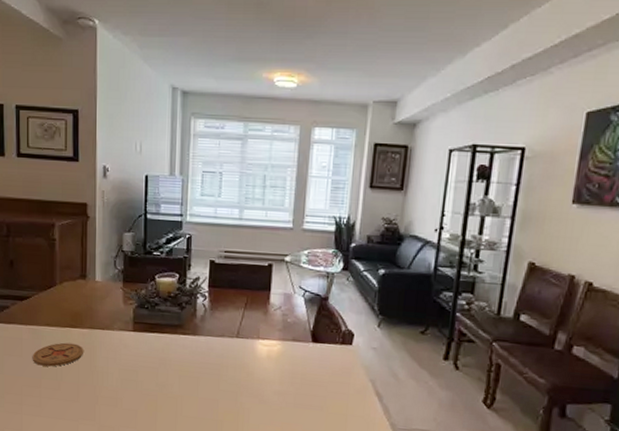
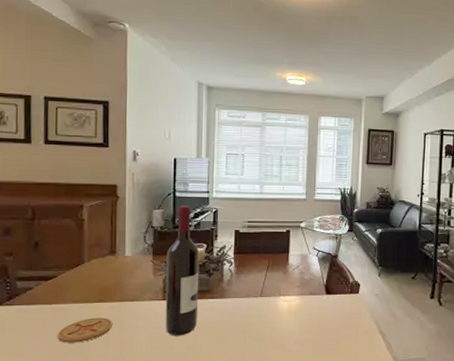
wine bottle: none [135,229,172,372] -> present [165,205,200,336]

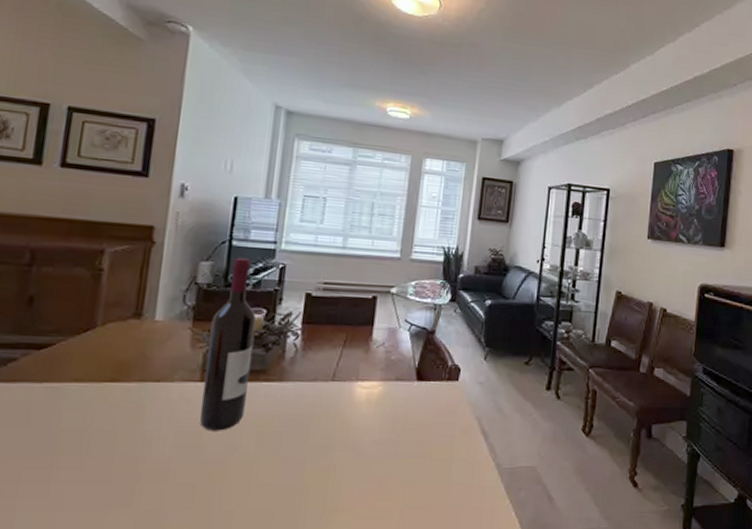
coaster: present [57,317,112,343] -> none [43,402,126,437]

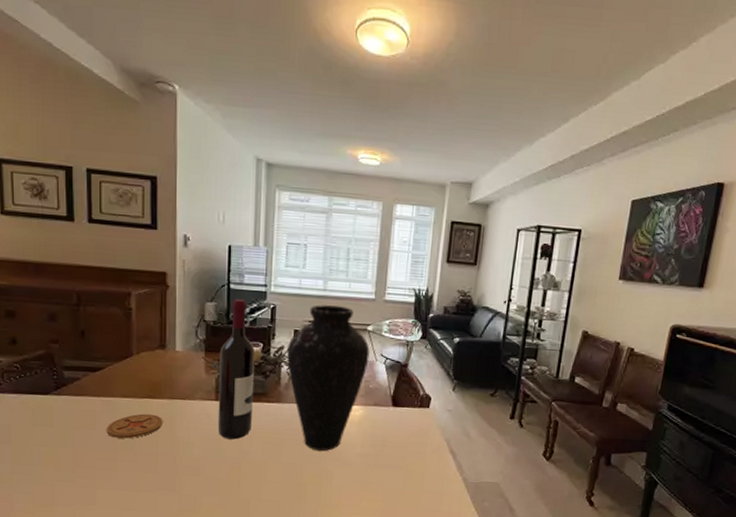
coaster: none [43,402,126,437] -> present [106,413,163,439]
vase: none [294,264,393,440] -> present [287,305,370,452]

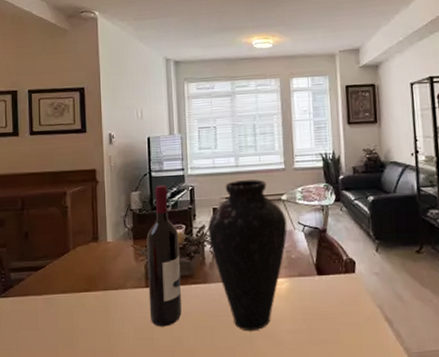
coaster: present [106,413,163,439] -> none [48,308,99,336]

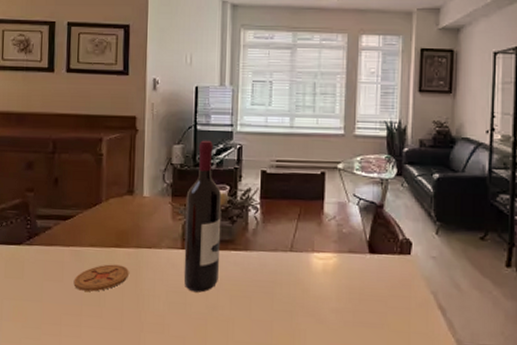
coaster: none [48,308,99,336] -> present [73,264,129,292]
vase: present [208,179,287,332] -> none [254,143,341,306]

